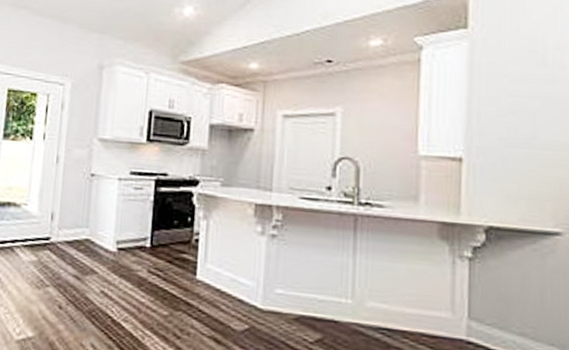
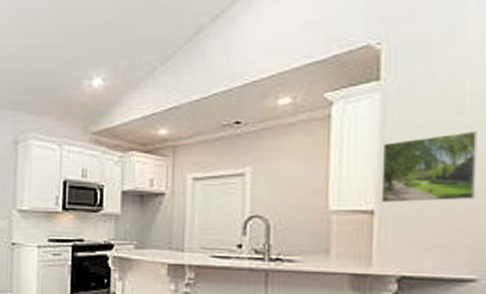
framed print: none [469,83,560,152] -> present [381,130,478,203]

